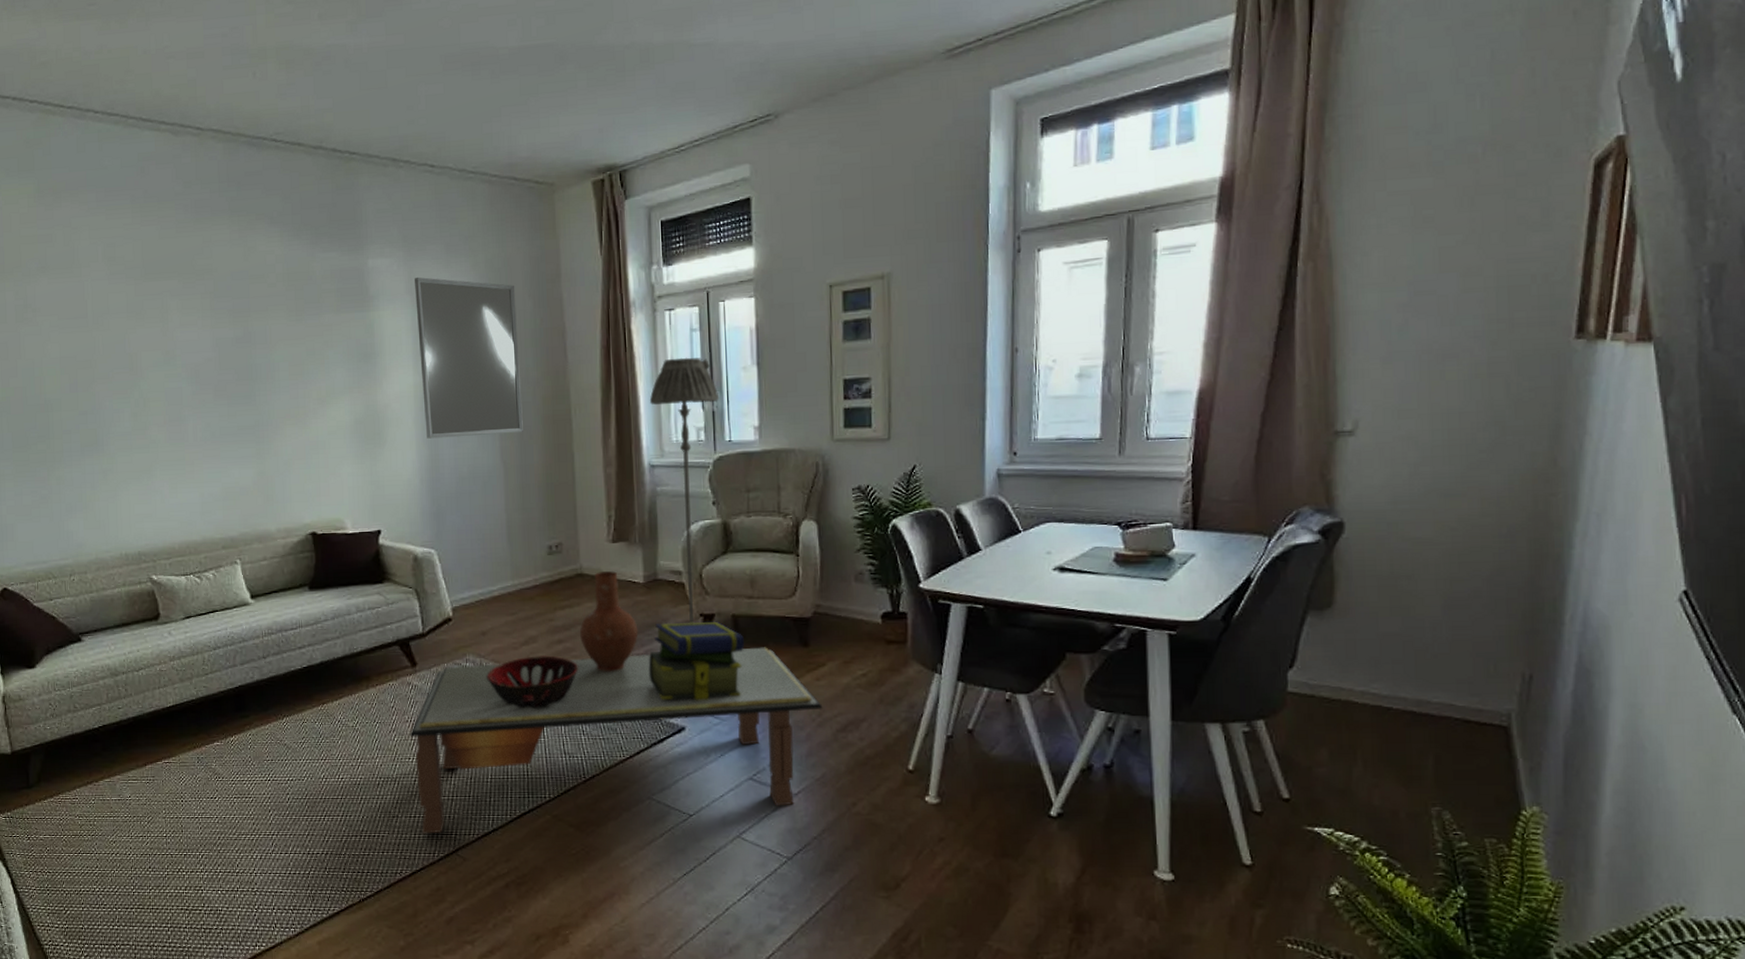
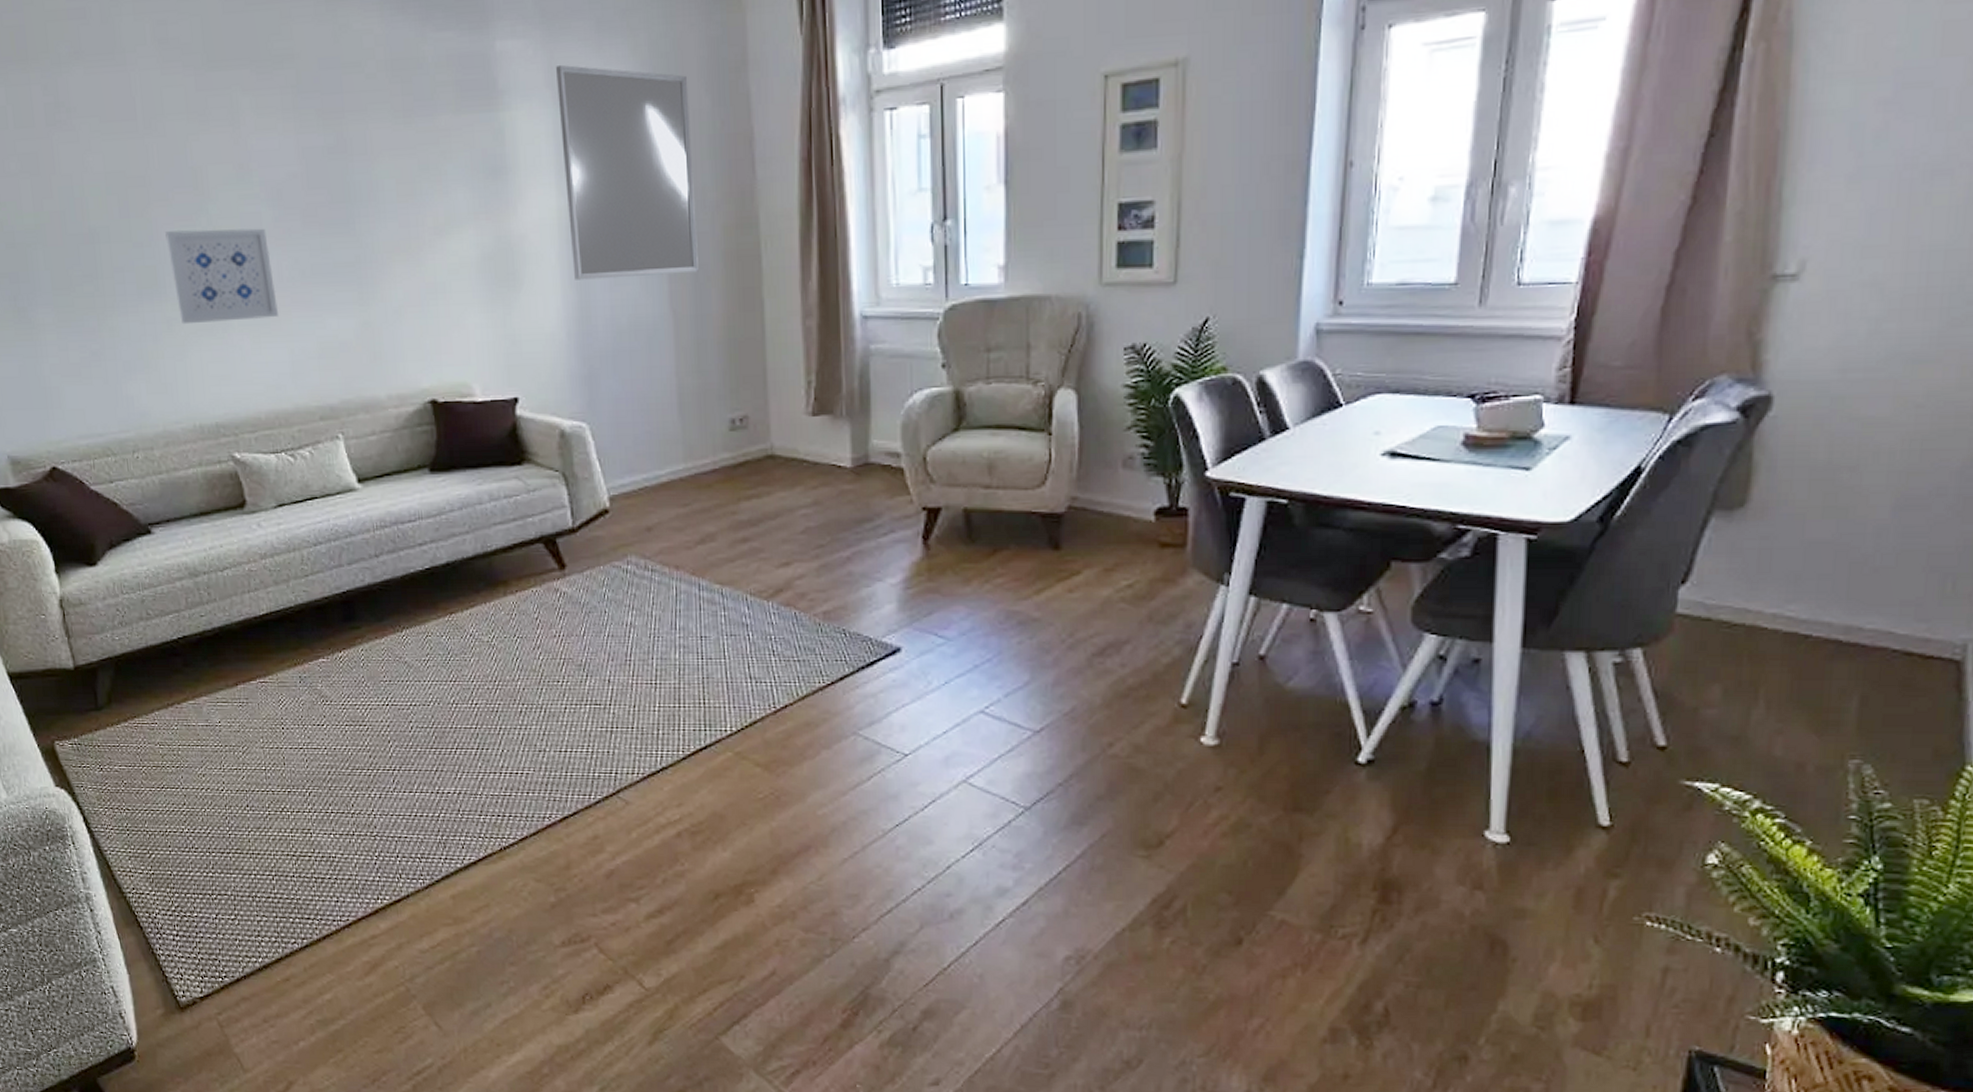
wall art: none [105,399,192,474] -> present [165,228,278,325]
coffee table: present [409,647,823,834] -> none [558,550,1076,772]
decorative bowl: present [486,655,578,708] -> none [653,557,767,622]
vase: present [580,571,639,672] -> none [770,452,844,579]
stack of books: present [648,621,745,700] -> none [856,516,979,615]
floor lamp: present [649,357,720,624] -> none [862,173,954,520]

